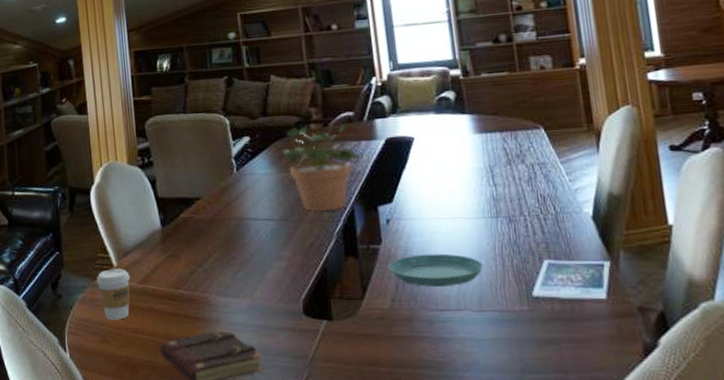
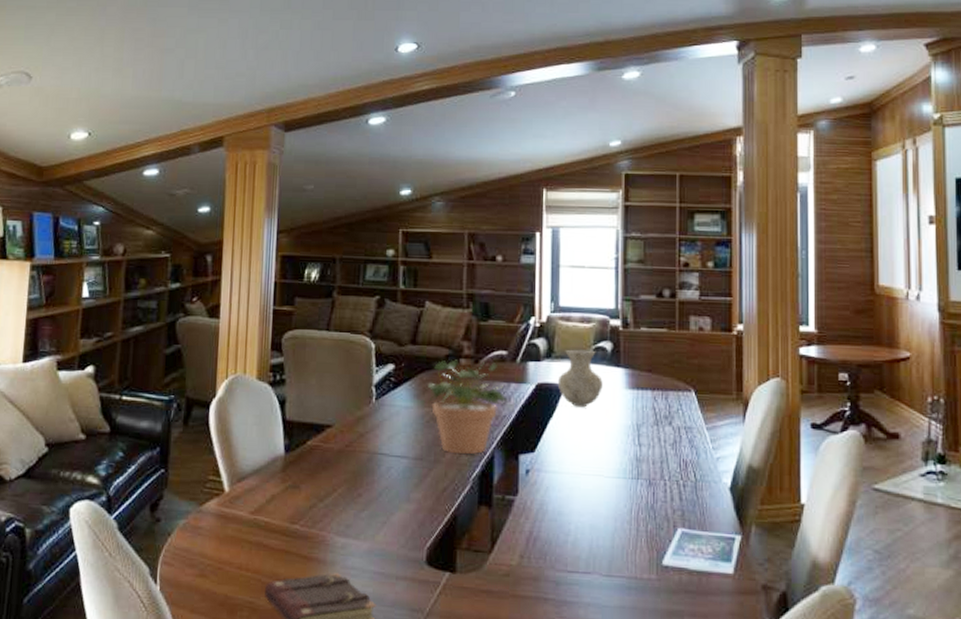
coffee cup: present [97,268,130,320] -> none [204,494,242,553]
saucer: present [388,253,484,288] -> none [521,510,618,548]
vase: none [405,101,451,156] -> present [557,349,603,408]

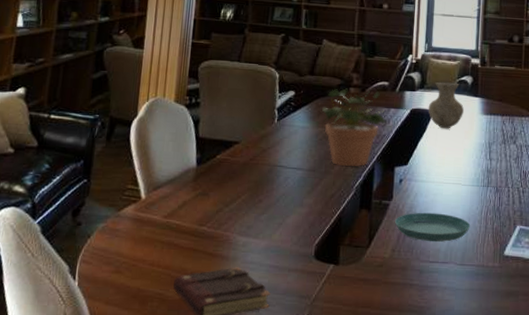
saucer: none [521,510,618,548] -> present [394,212,471,243]

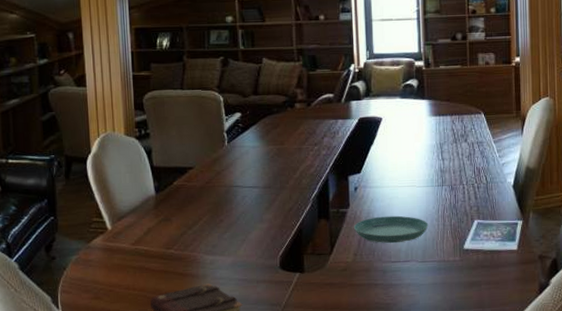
potted plant: present [322,88,388,167] -> none [270,104,337,181]
vase: present [428,82,464,129] -> none [375,87,412,134]

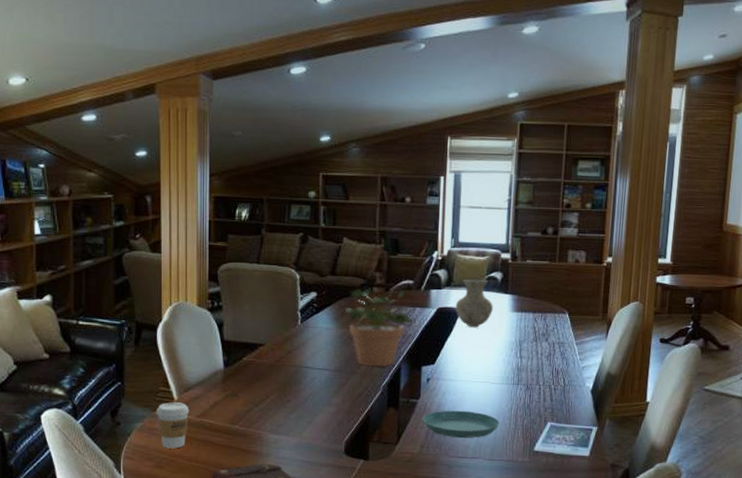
coffee cup: none [91,231,124,279] -> present [157,402,190,449]
potted plant: none [270,104,337,181] -> present [346,288,414,367]
vase: none [375,87,412,134] -> present [455,279,493,328]

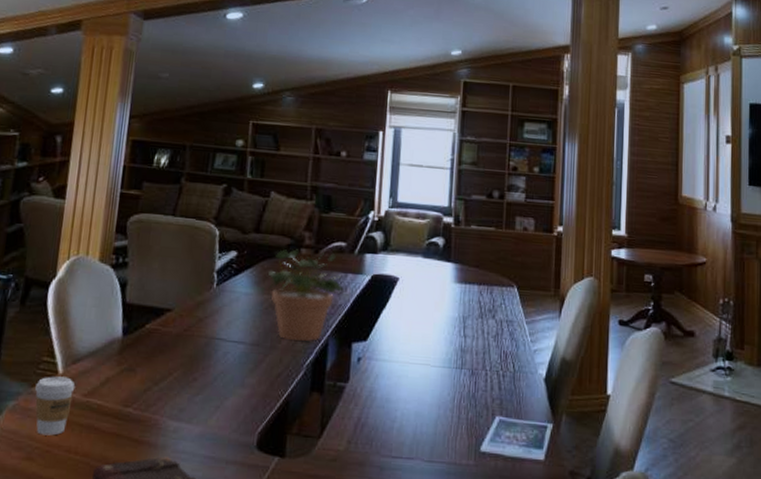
saucer: present [422,410,500,439] -> none [350,397,441,434]
vase: present [455,279,493,328] -> none [391,243,434,300]

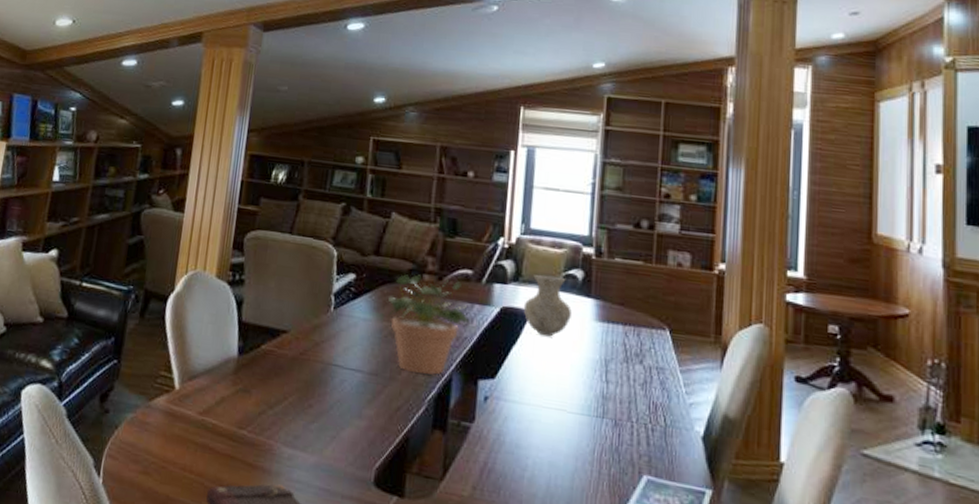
coffee cup: present [35,376,75,436] -> none [152,391,191,452]
vase: none [391,243,434,300] -> present [523,274,572,337]

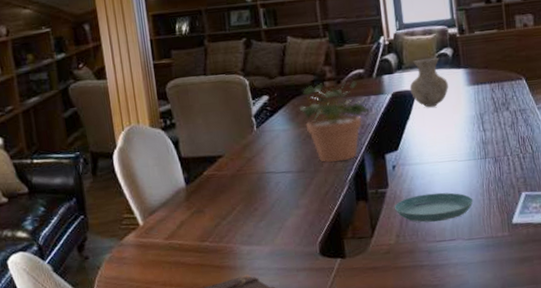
saucer: none [476,441,578,486] -> present [394,192,473,223]

